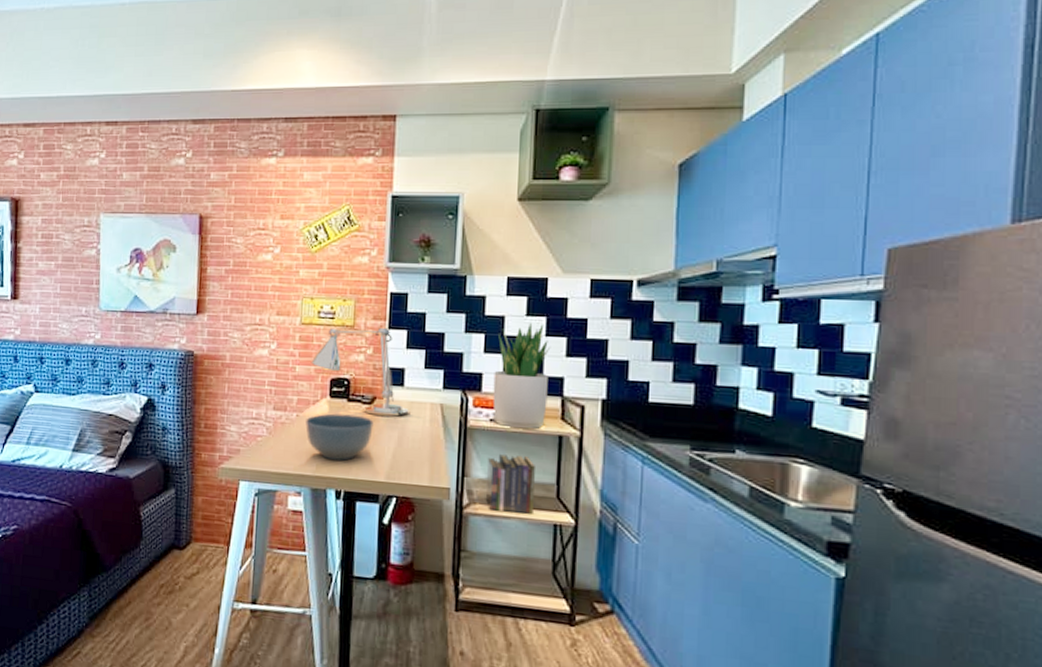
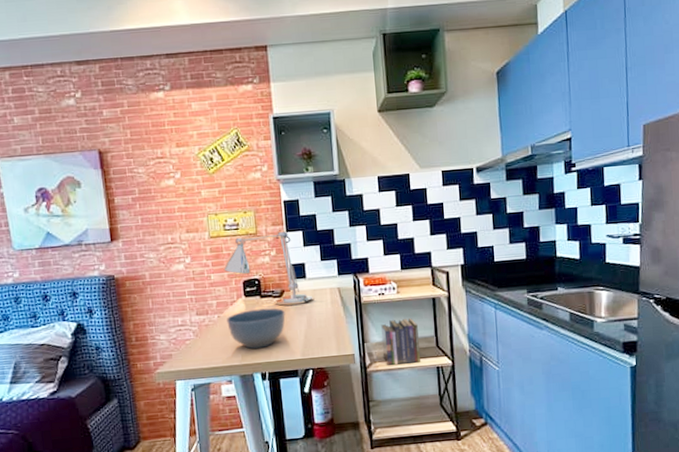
planter: present [492,322,551,430] -> none [377,211,421,298]

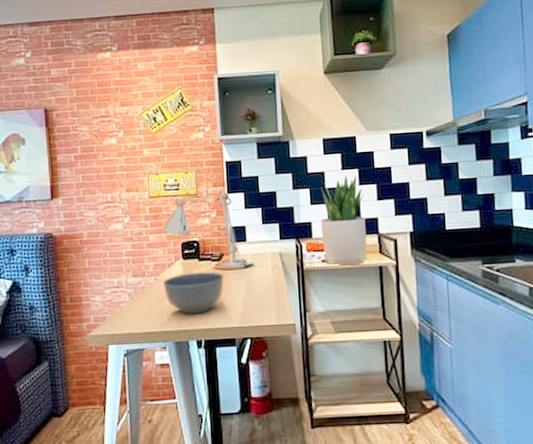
planter: none [377,211,421,298] -> present [321,175,367,266]
books: present [380,318,420,365] -> none [323,288,366,337]

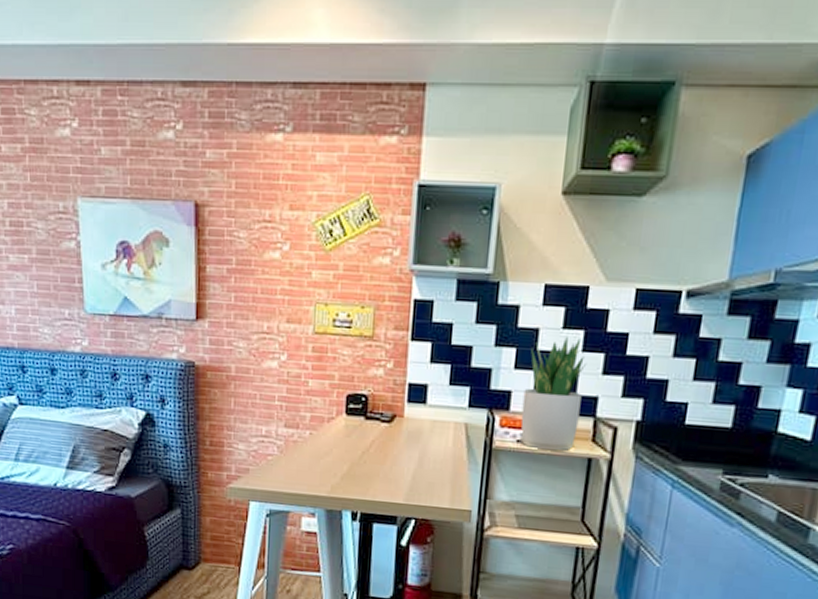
desk lamp: present [162,192,255,270] -> none [325,338,433,437]
bowl: present [163,272,224,314] -> none [320,432,393,481]

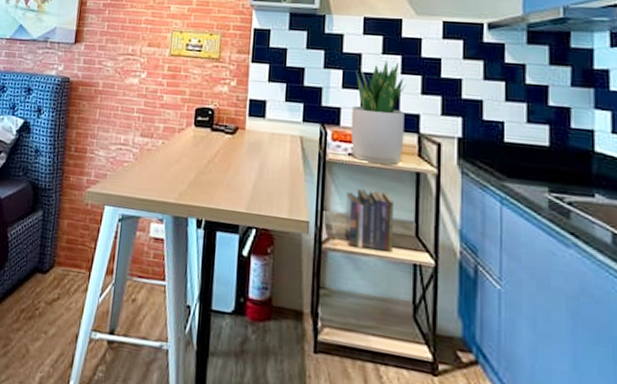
books: none [507,477,561,537] -> present [344,189,393,252]

